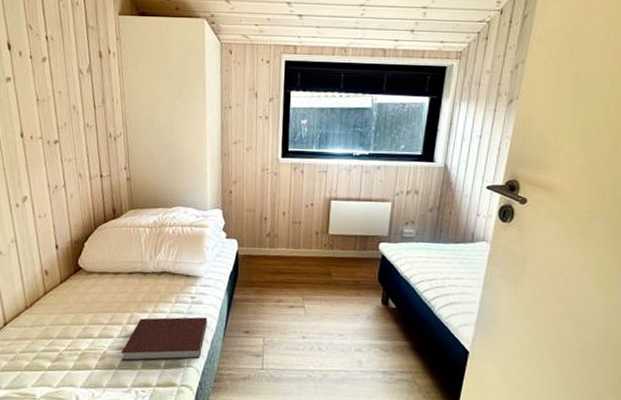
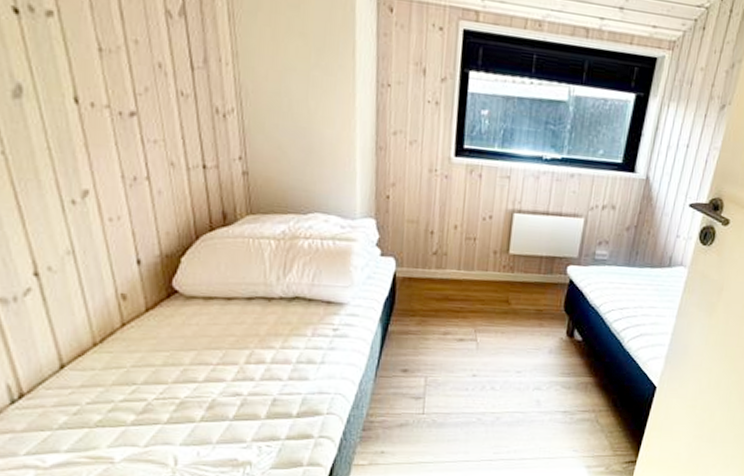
notebook: present [121,317,208,362] -> none [237,353,355,410]

